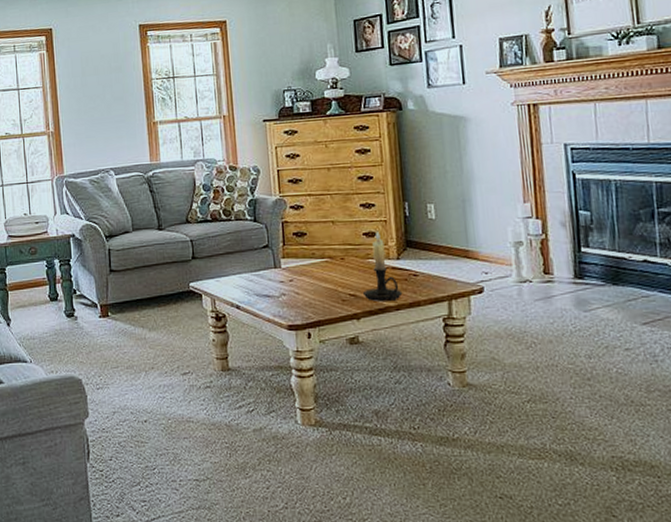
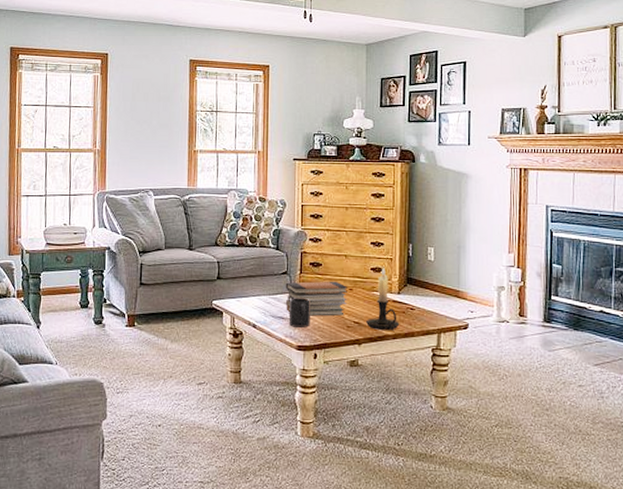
book stack: none [267,251,340,292] -> present [285,281,347,316]
mug: none [273,272,300,305] -> present [288,298,310,328]

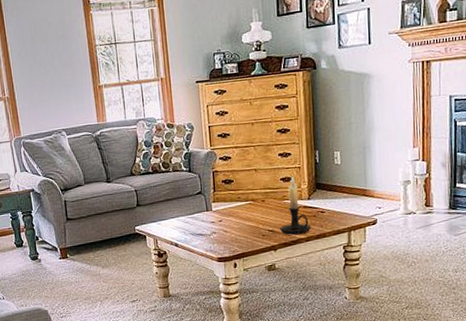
book stack: present [285,281,347,316] -> none [201,195,261,230]
mug: present [288,298,310,328] -> none [206,214,228,242]

